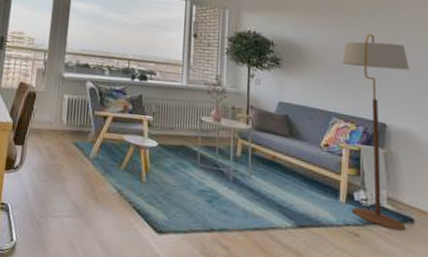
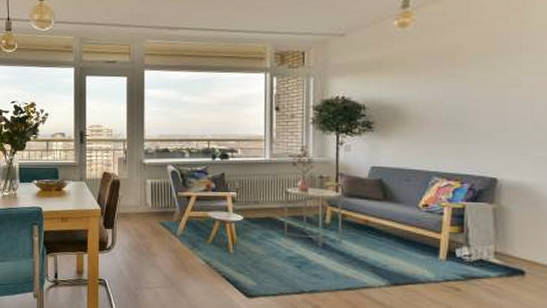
floor lamp: present [342,33,409,231] -> none [446,84,529,283]

